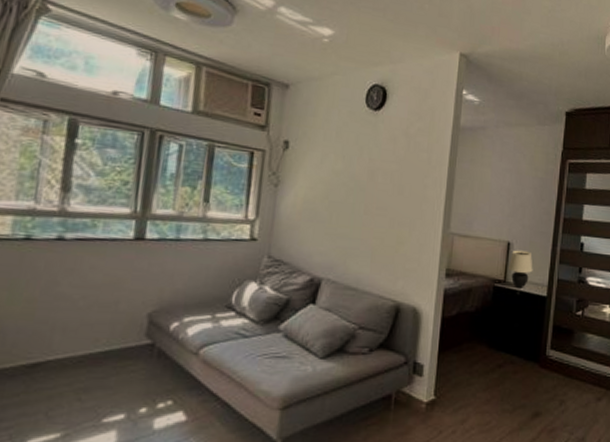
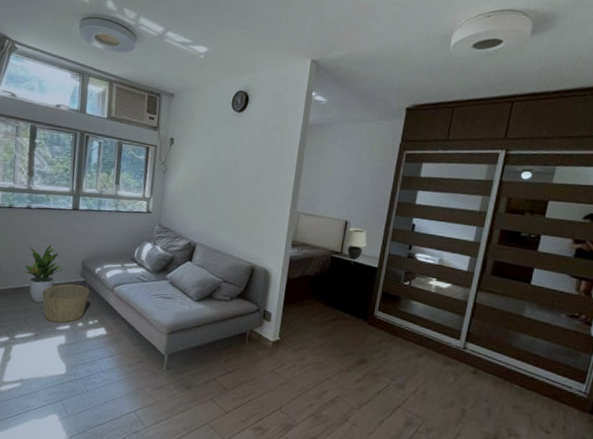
potted plant: none [46,291,120,384] -> present [23,244,65,303]
basket: none [78,350,161,413] -> present [42,284,90,323]

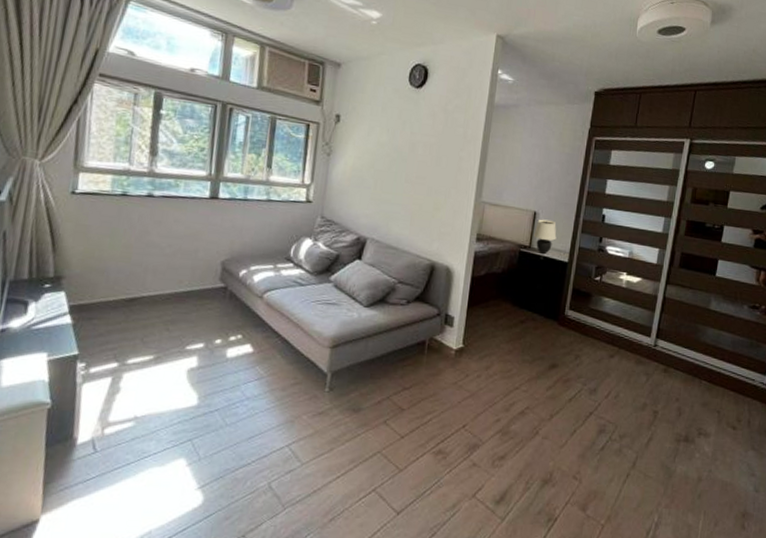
potted plant: present [23,244,65,303] -> none [141,241,199,317]
basket: present [42,284,90,323] -> none [166,291,232,342]

